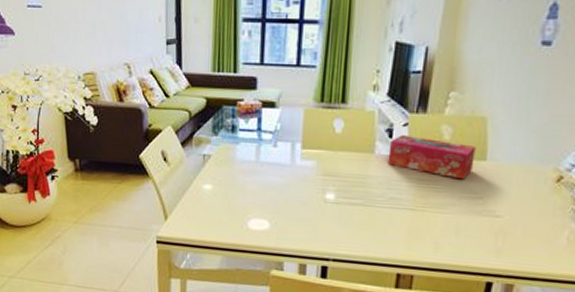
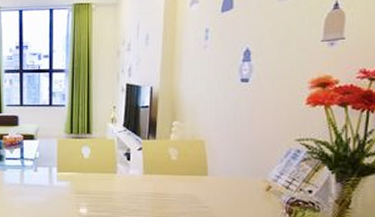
tissue box: present [387,135,476,180] -> none [128,158,198,192]

